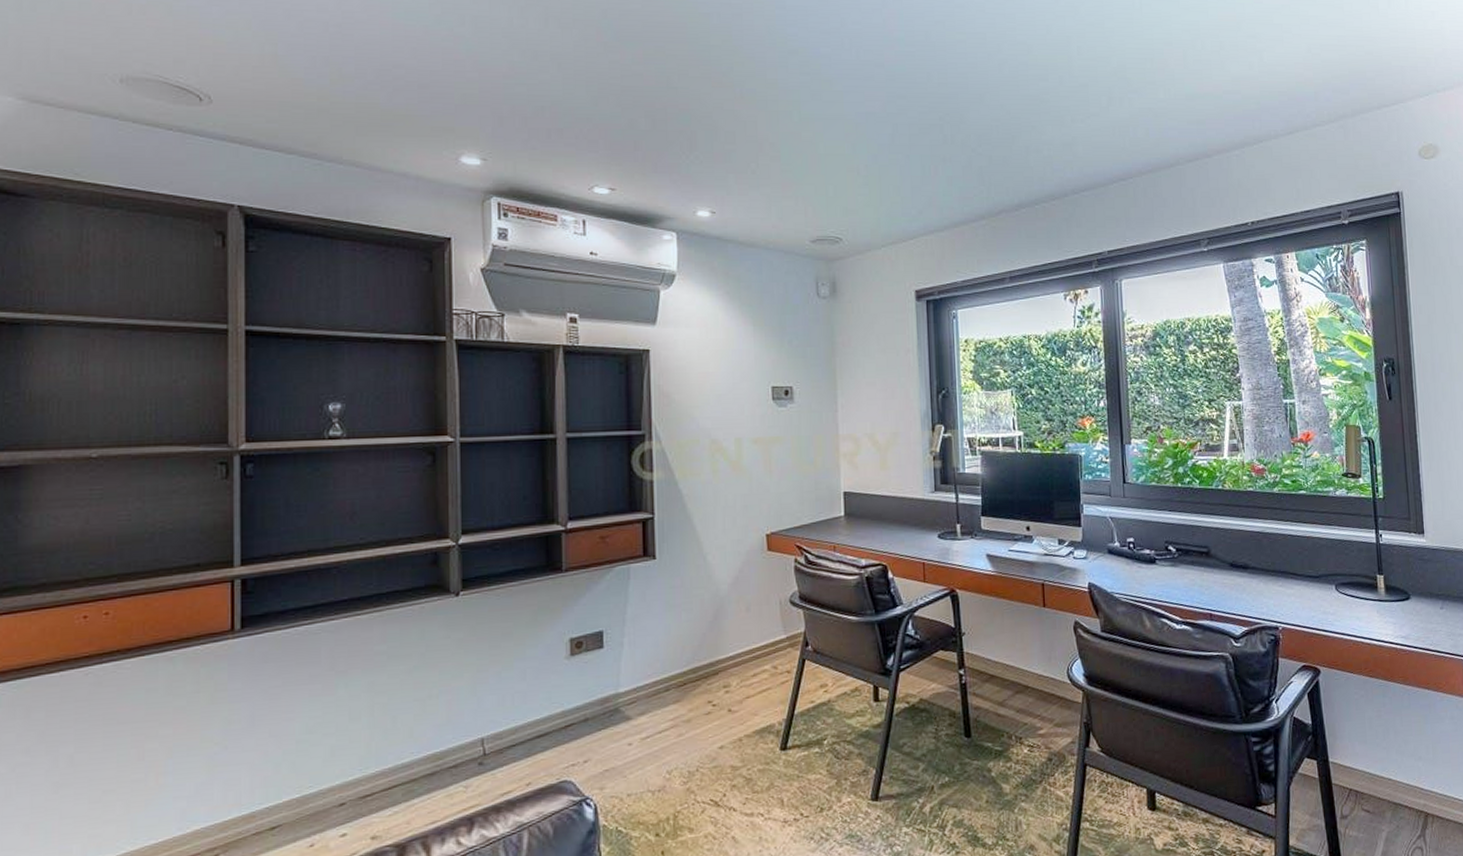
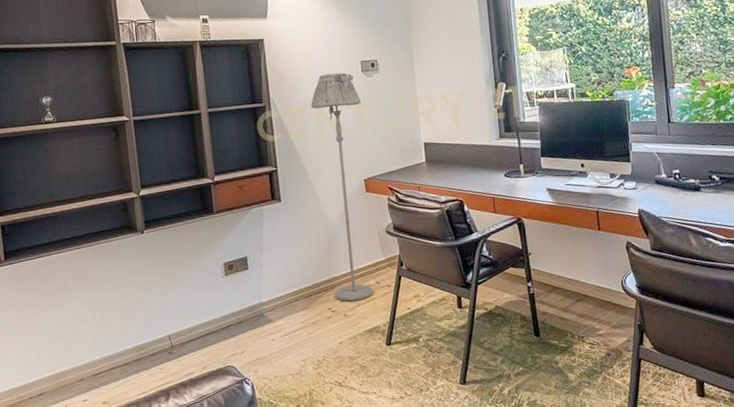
floor lamp: none [704,399,770,692] -> present [310,72,374,301]

